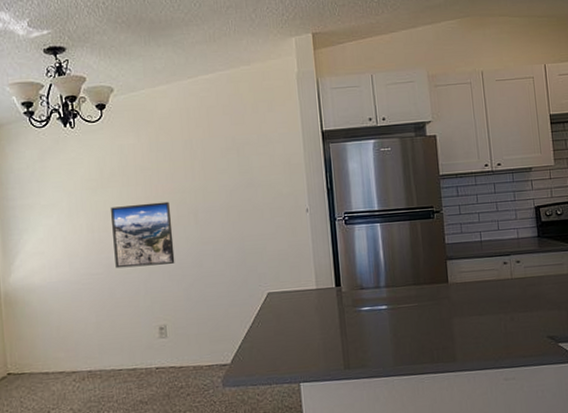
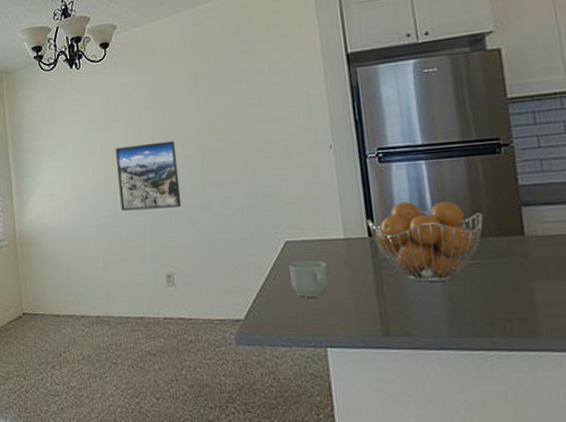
mug: none [271,308,303,341] -> present [289,260,329,297]
fruit basket: none [335,256,421,323] -> present [367,201,484,282]

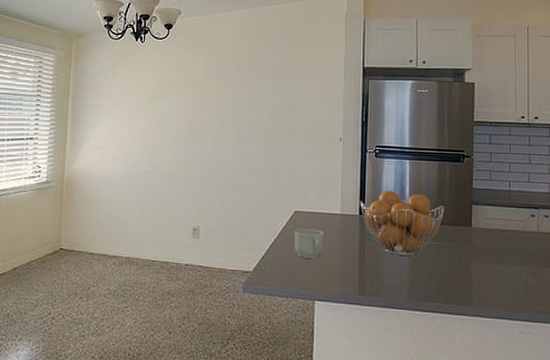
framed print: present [115,140,182,212] -> none [162,115,217,172]

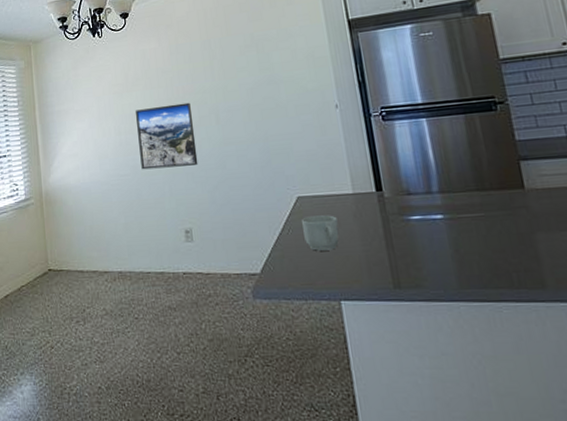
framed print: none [162,115,217,172] -> present [135,102,198,170]
fruit basket: present [360,190,445,256] -> none [374,156,484,235]

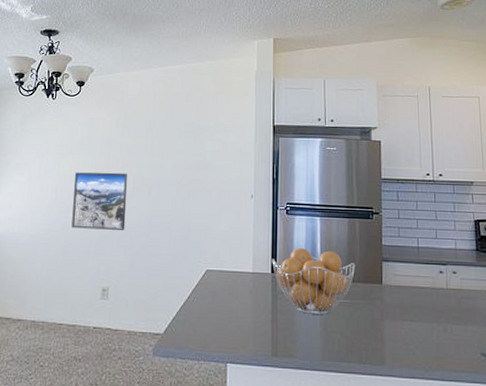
mug: present [302,215,340,251] -> none [206,288,236,319]
fruit basket: none [374,156,484,235] -> present [272,247,356,314]

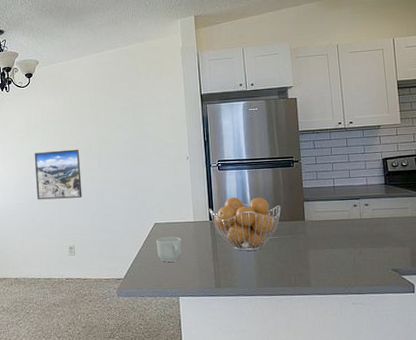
mug: none [206,288,236,319] -> present [156,236,182,262]

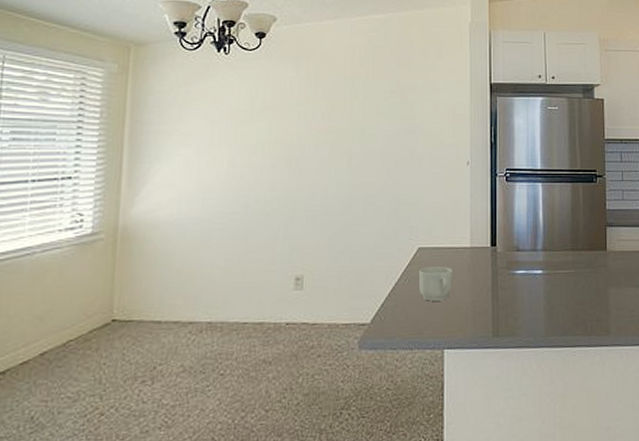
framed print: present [34,149,83,200] -> none [255,141,324,209]
fruit basket: present [209,196,281,251] -> none [491,216,580,288]

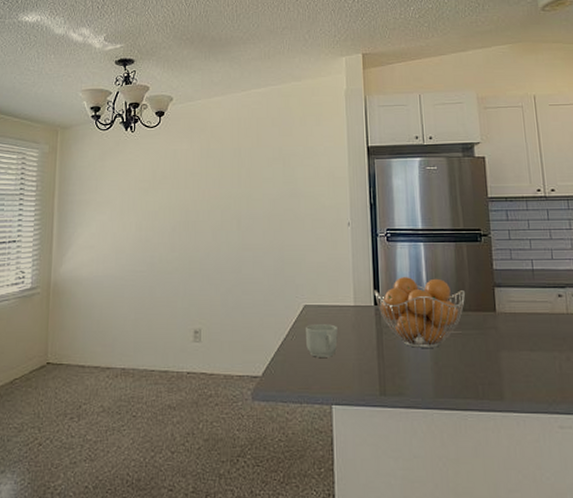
fruit basket: none [491,216,580,288] -> present [374,276,466,348]

